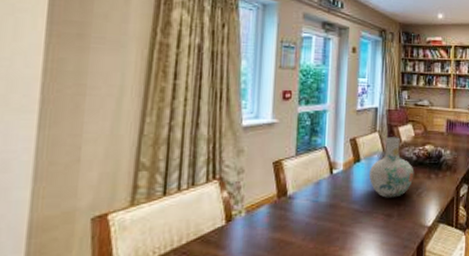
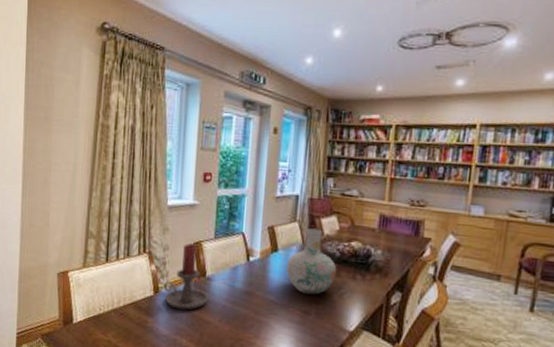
candle holder: none [238,162,291,235] -> present [164,242,209,310]

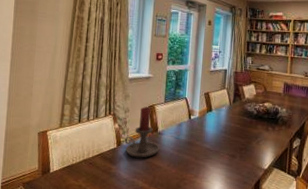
vase: present [286,228,337,295] -> none [218,94,255,143]

